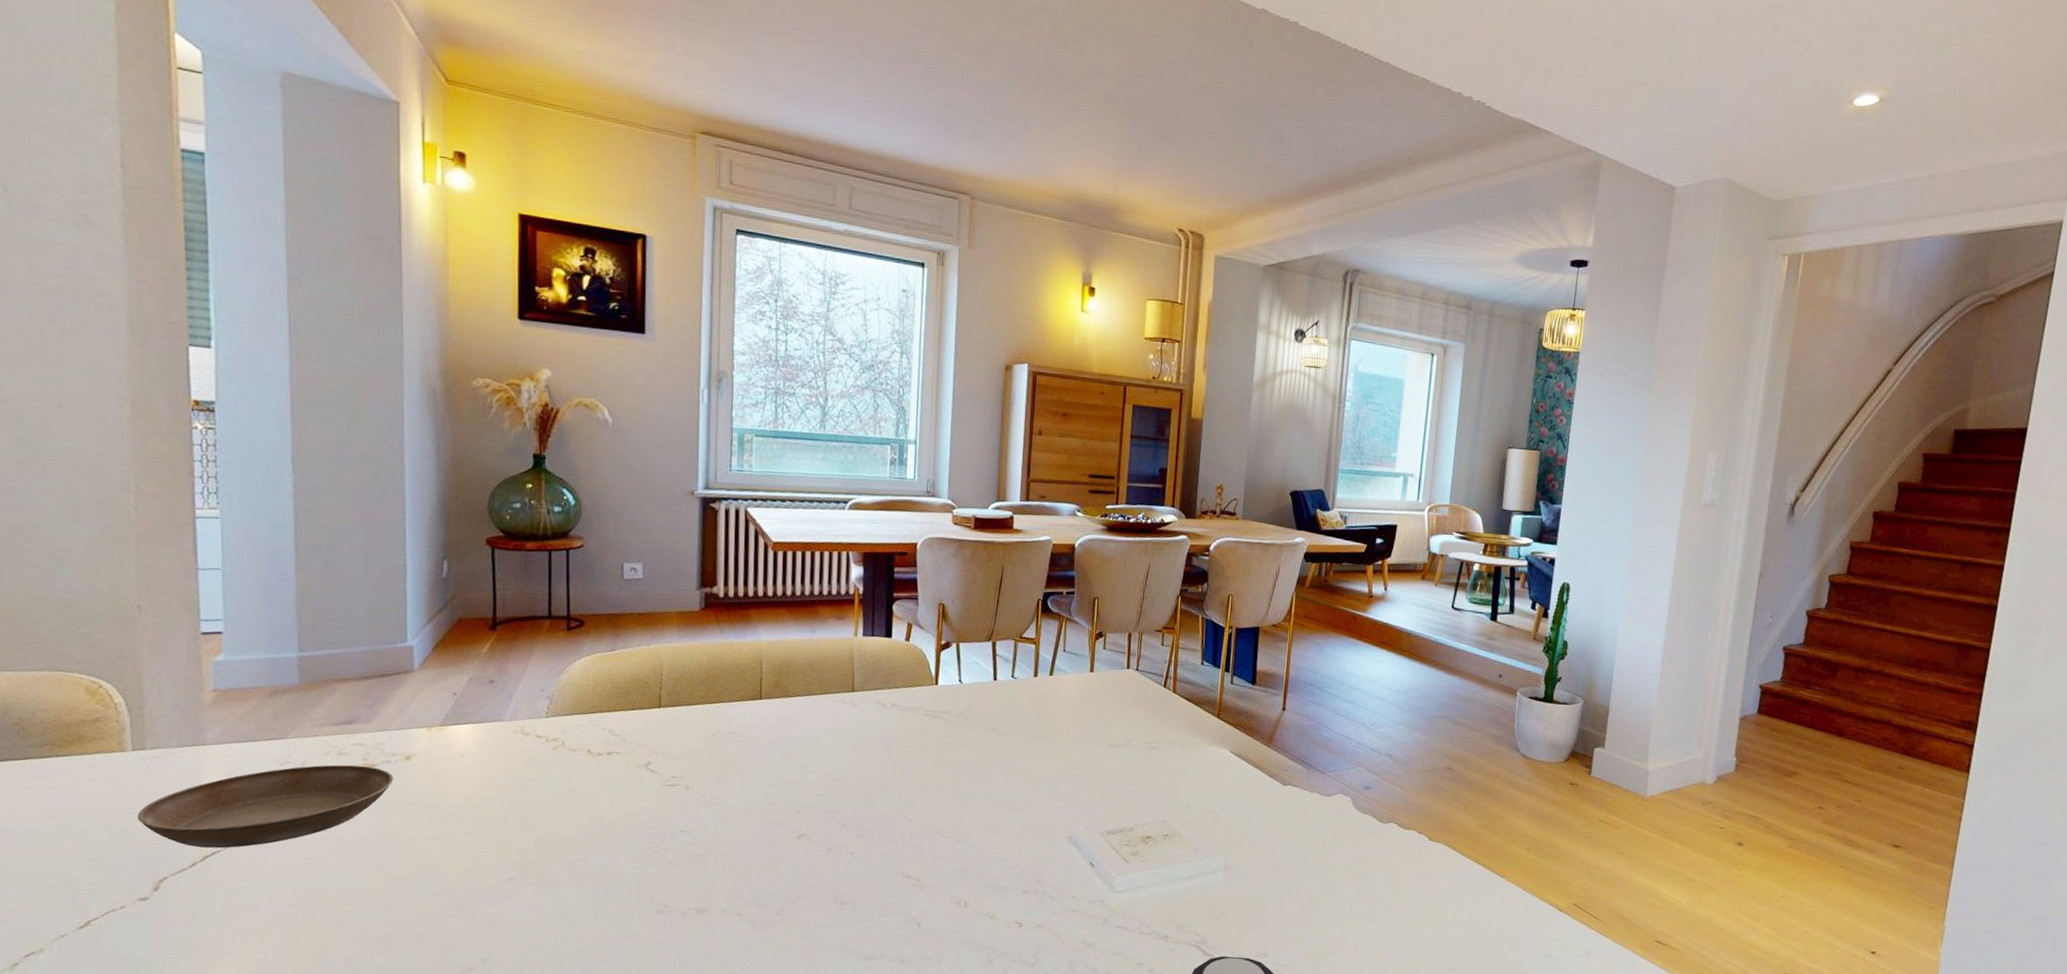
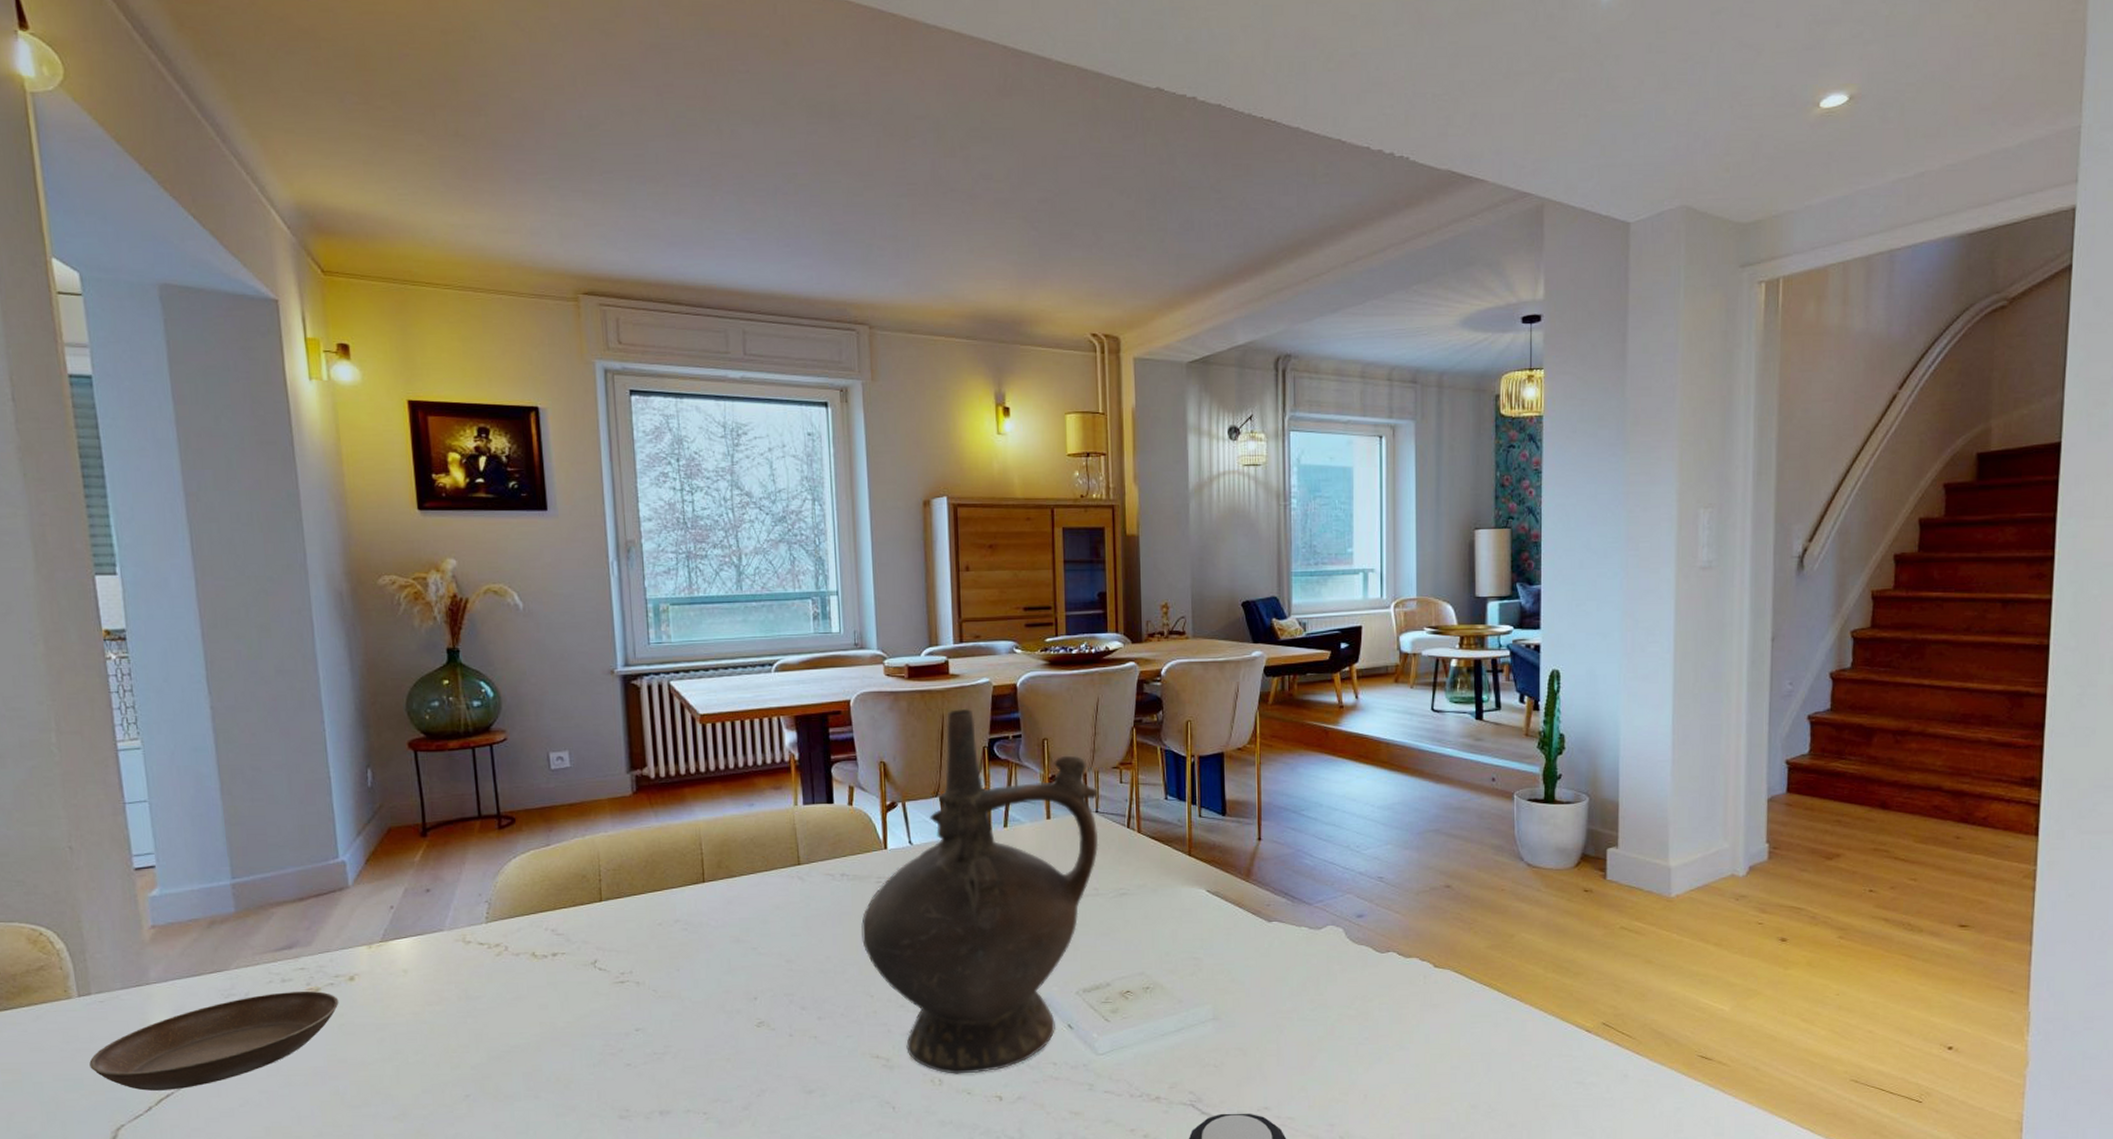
ceremonial vessel: none [905,561,1141,900] -> present [861,708,1099,1074]

